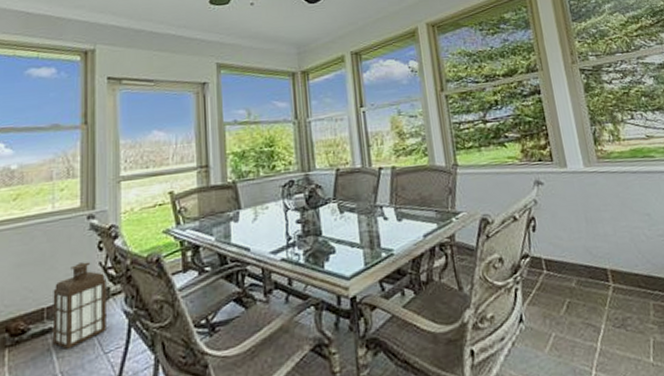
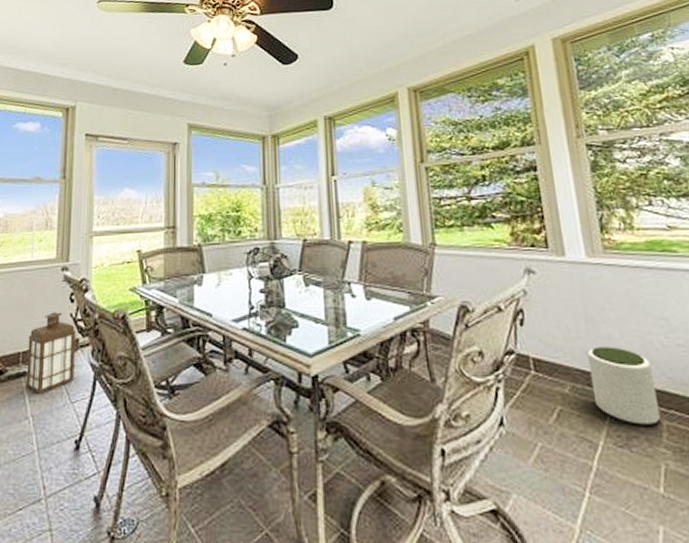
plant pot: none [588,242,648,307] -> present [587,346,660,425]

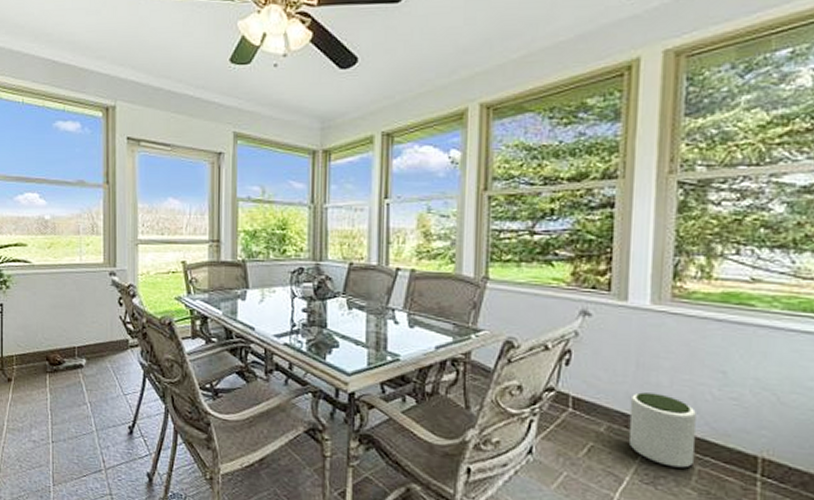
lantern: present [25,312,77,394] -> none [81,313,127,385]

